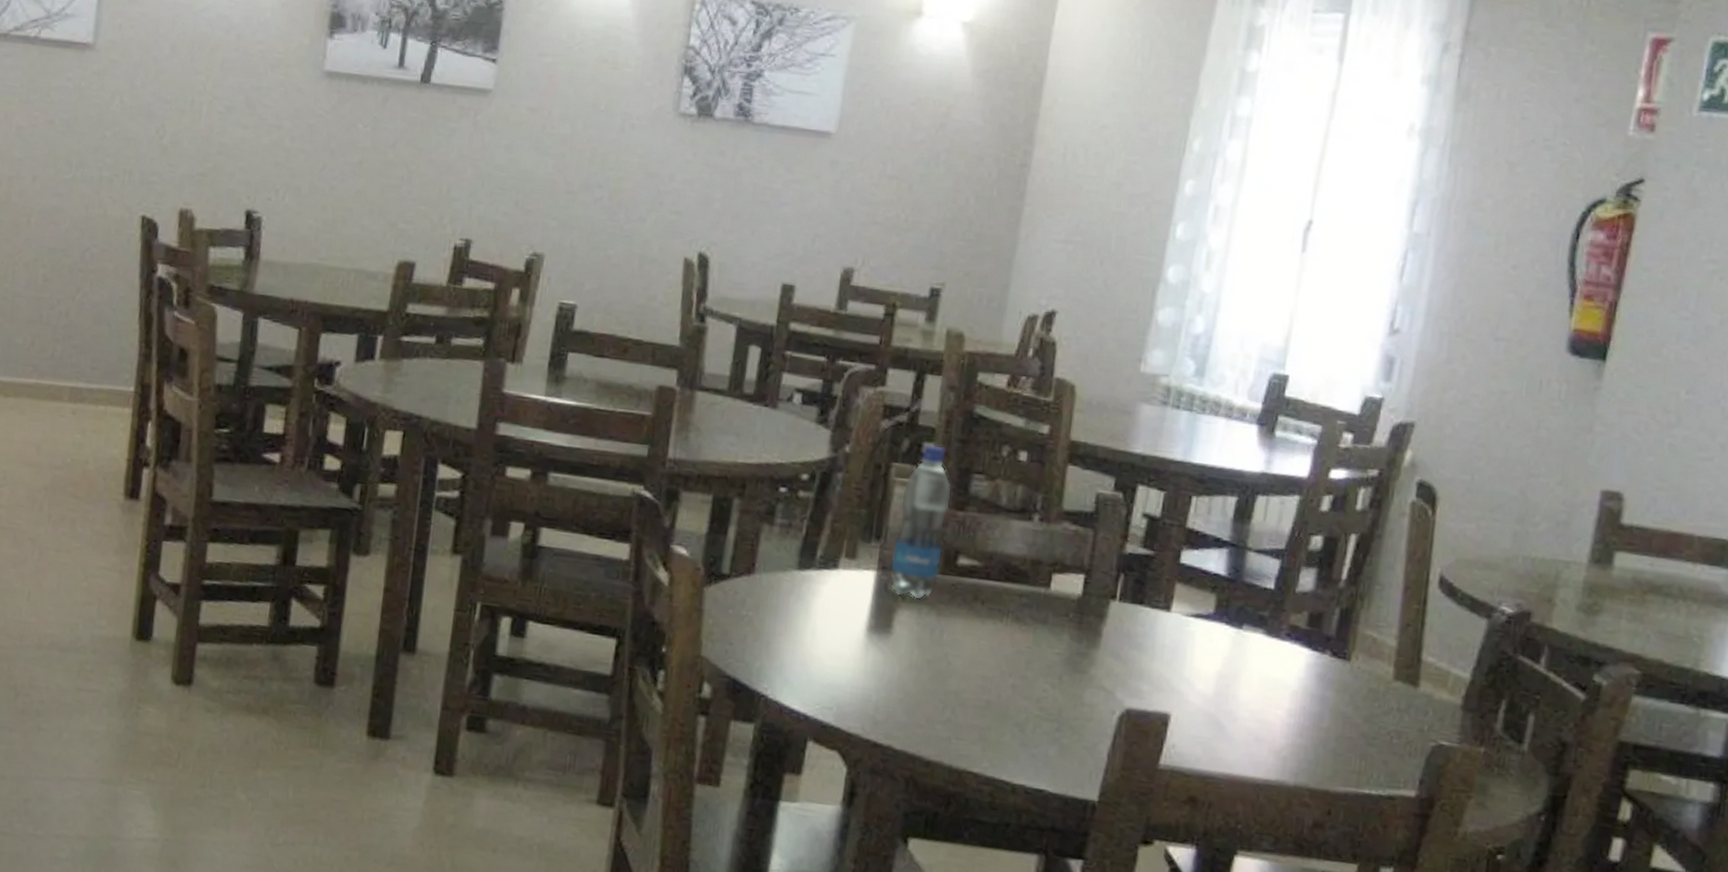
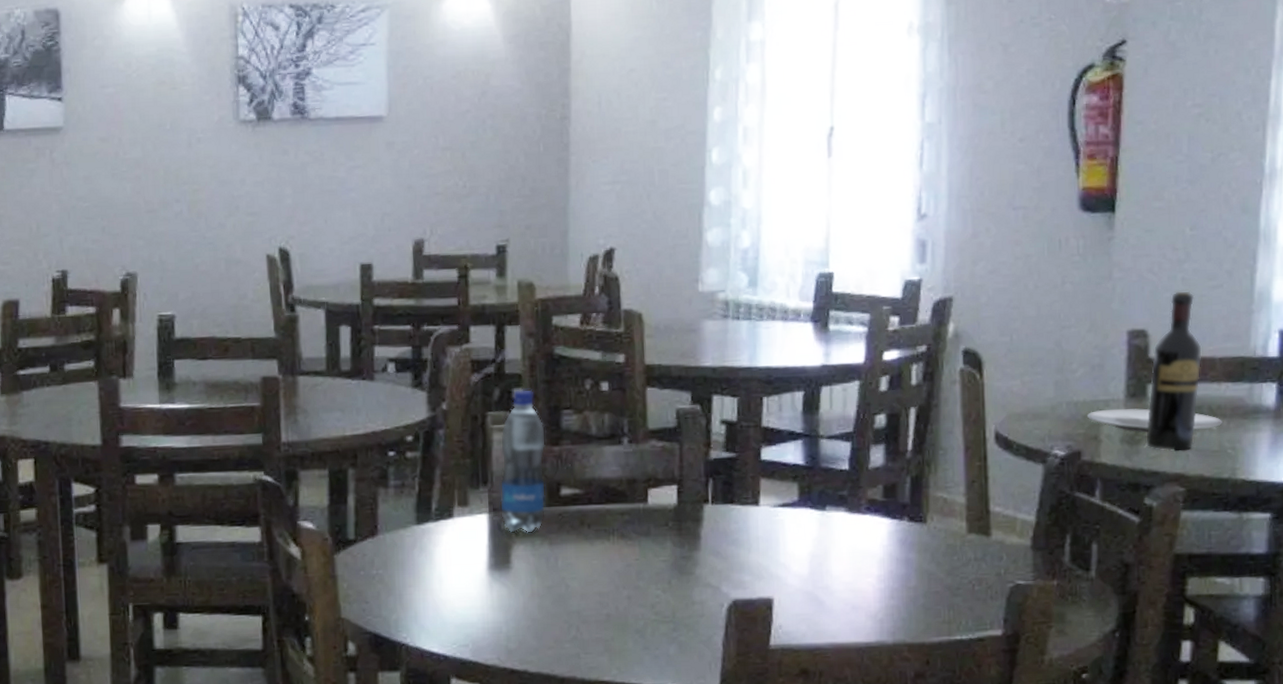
plate: none [1543,571,1692,612] -> present [1086,408,1222,433]
wine bottle: none [1603,457,1681,631] -> present [1145,291,1202,451]

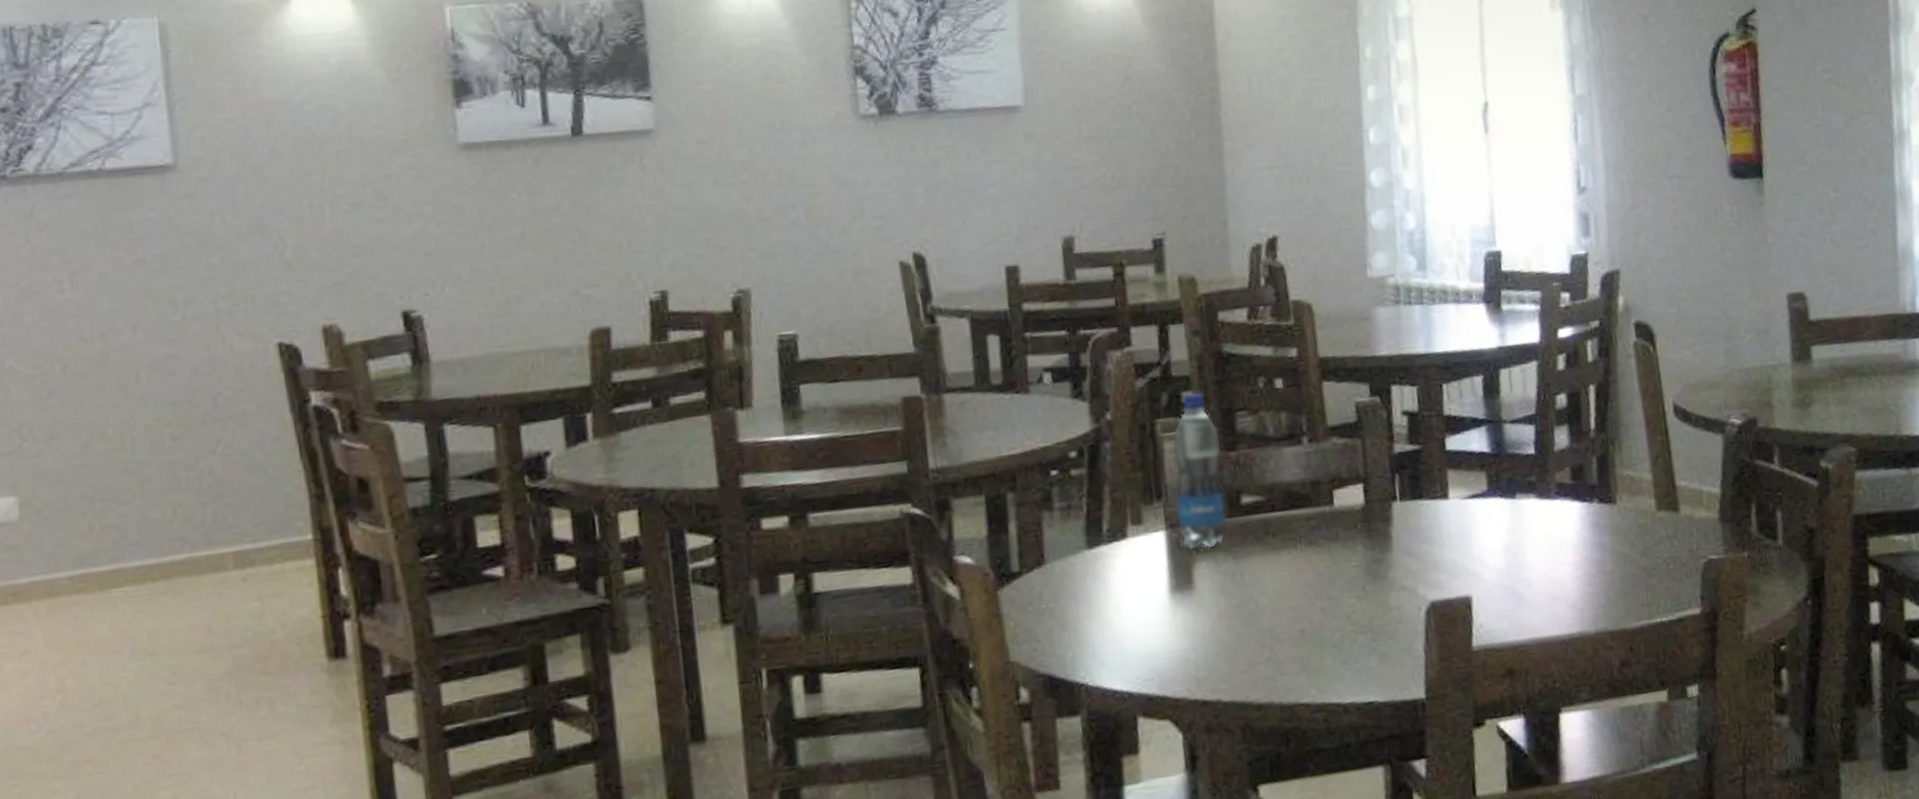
plate: present [1086,408,1222,433] -> none [1758,370,1883,395]
wine bottle: present [1145,291,1202,451] -> none [1812,252,1860,412]

